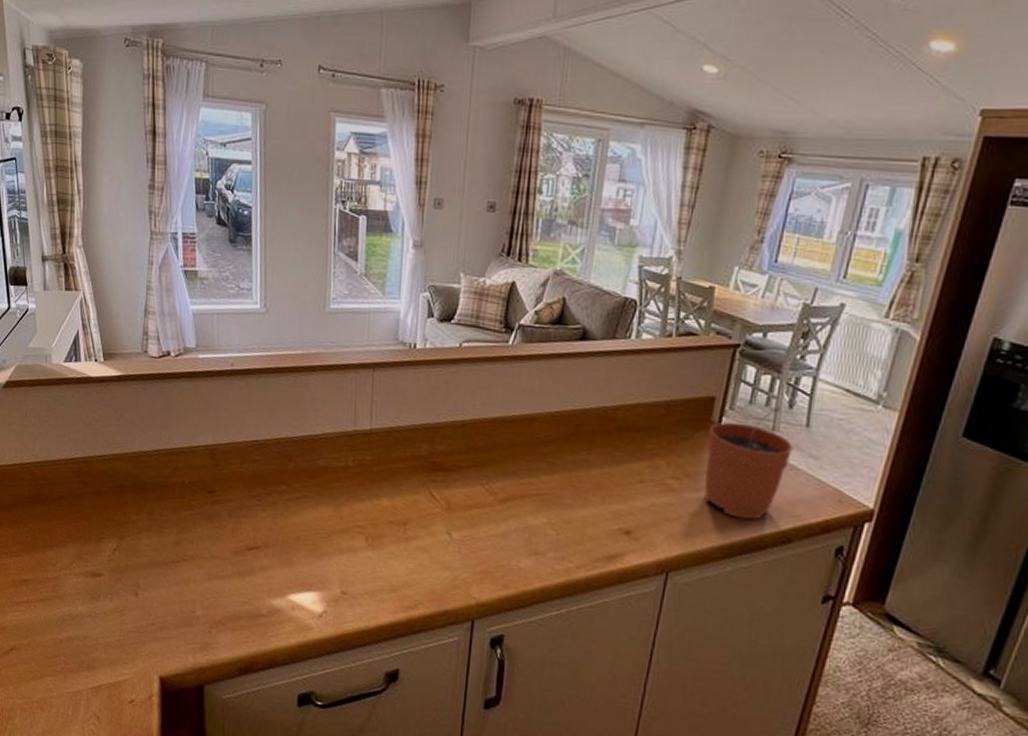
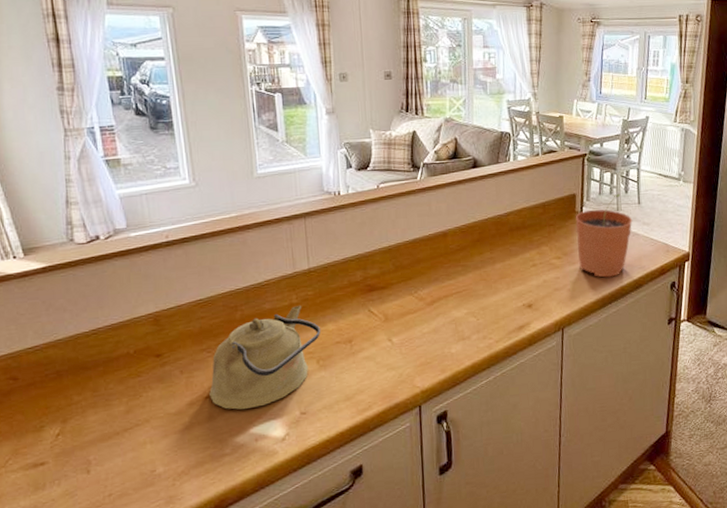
kettle: none [253,469,375,574] -> present [209,306,321,410]

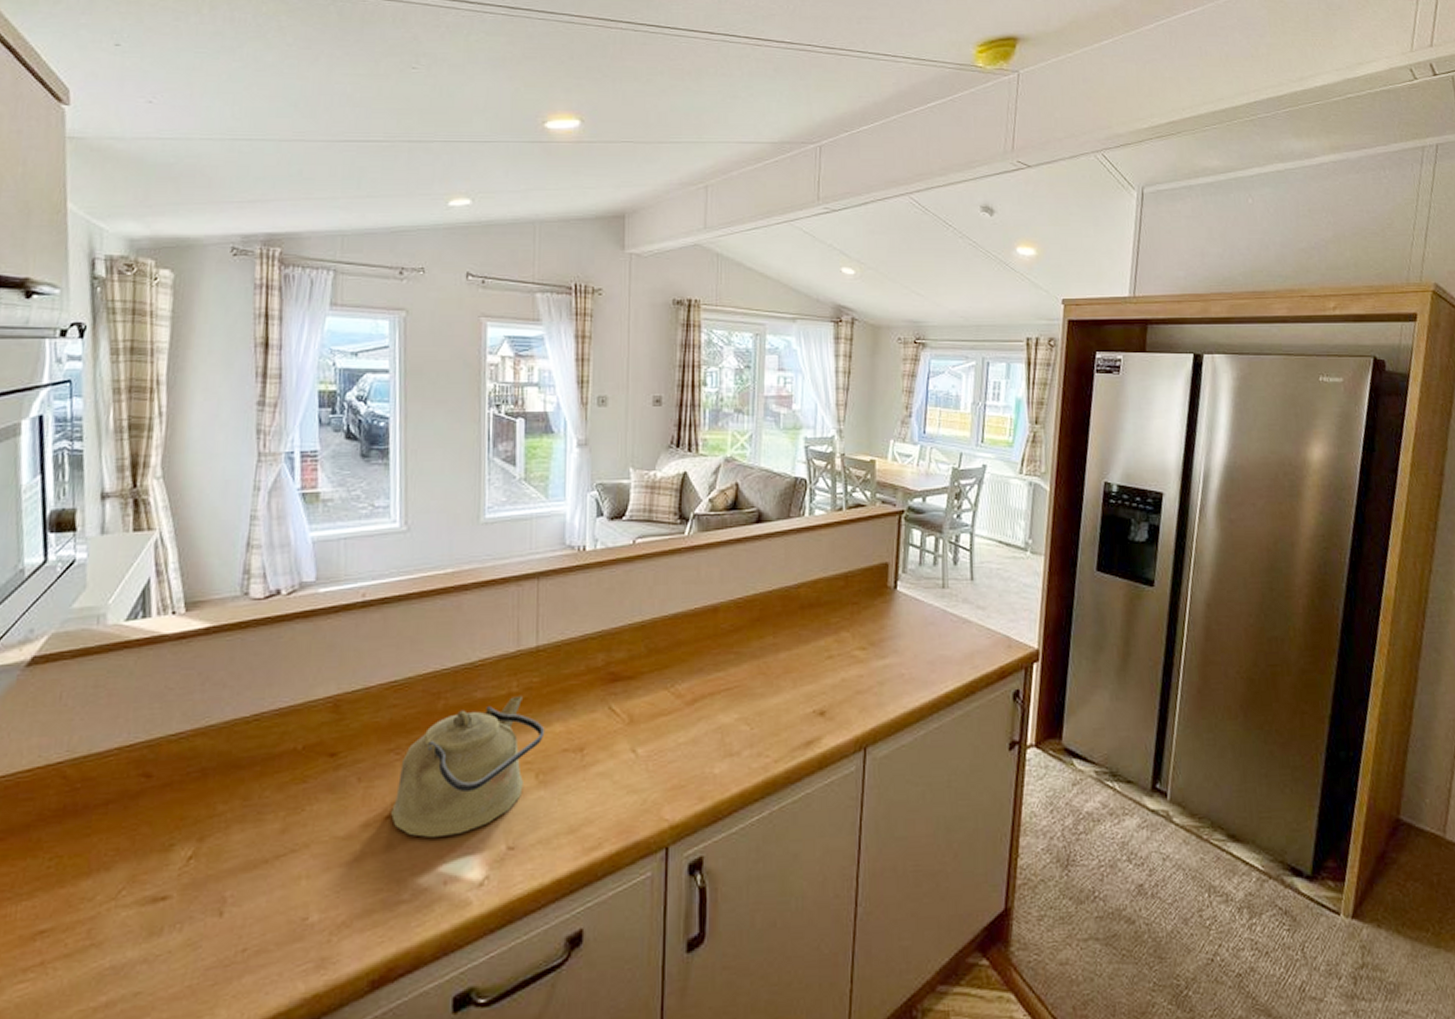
plant pot: present [575,193,633,278] -> none [887,564,963,679]

